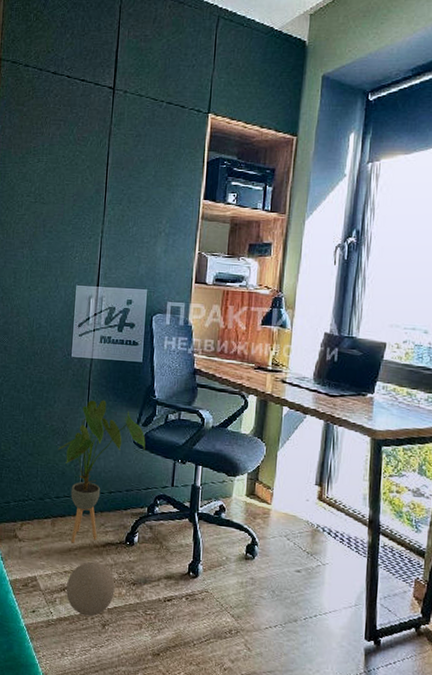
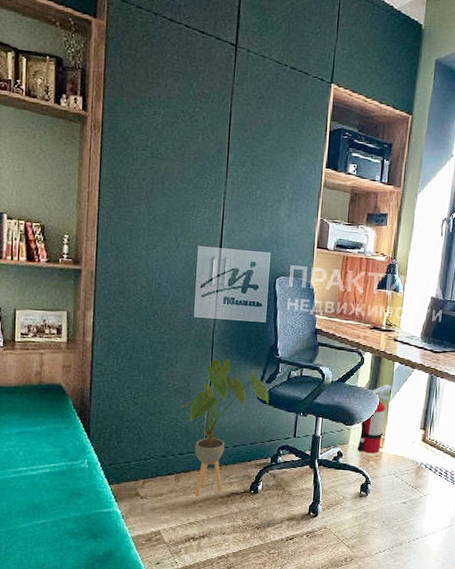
ball: present [65,561,115,617] -> none [190,511,240,562]
fire extinguisher: none [241,431,280,511] -> present [357,384,392,454]

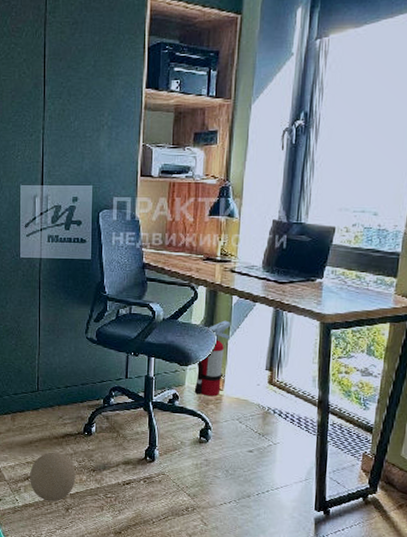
house plant: present [181,359,269,496] -> none [13,298,98,436]
ball: none [190,511,240,562] -> present [29,452,76,502]

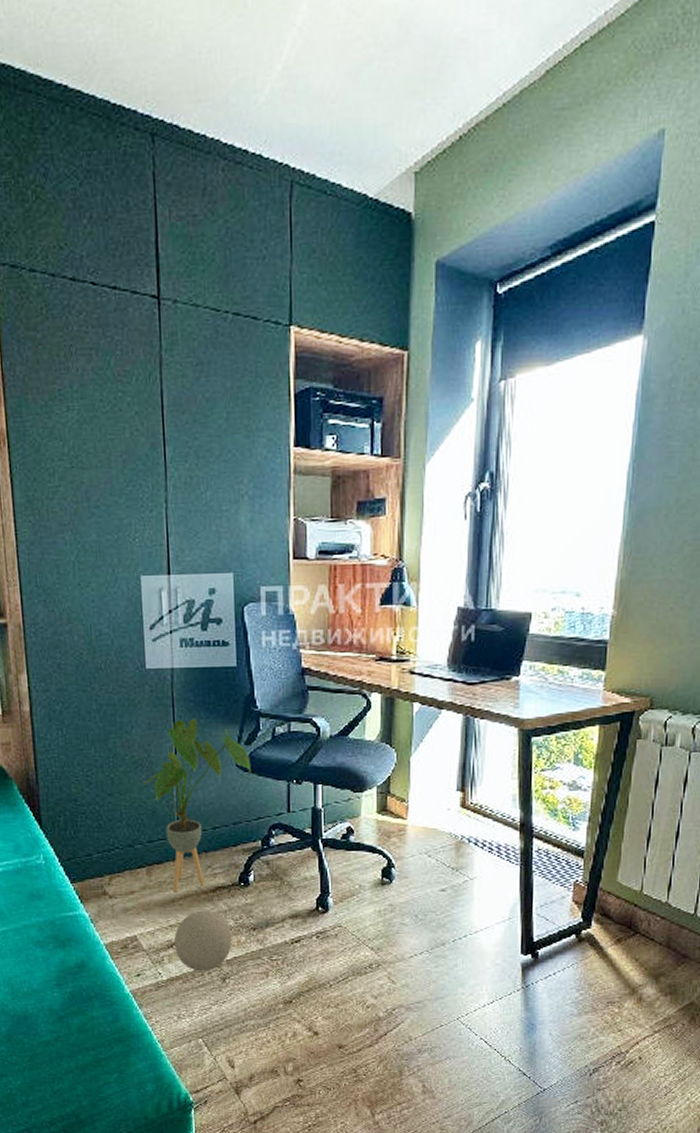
house plant: none [13,298,98,436] -> present [144,718,251,892]
fire extinguisher: present [194,320,231,397] -> none [372,733,413,827]

